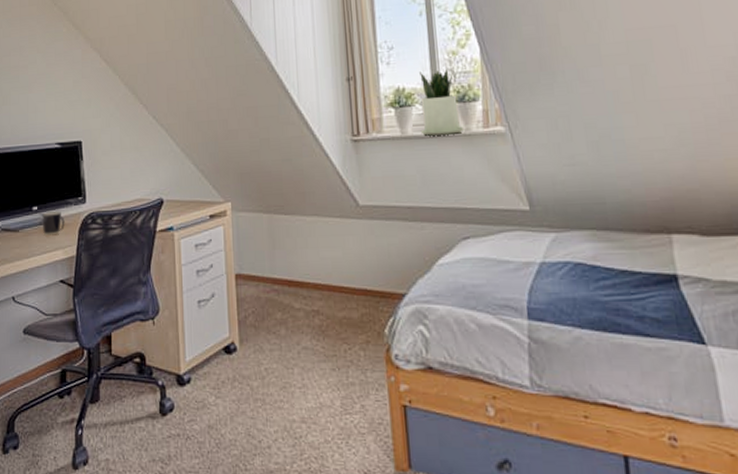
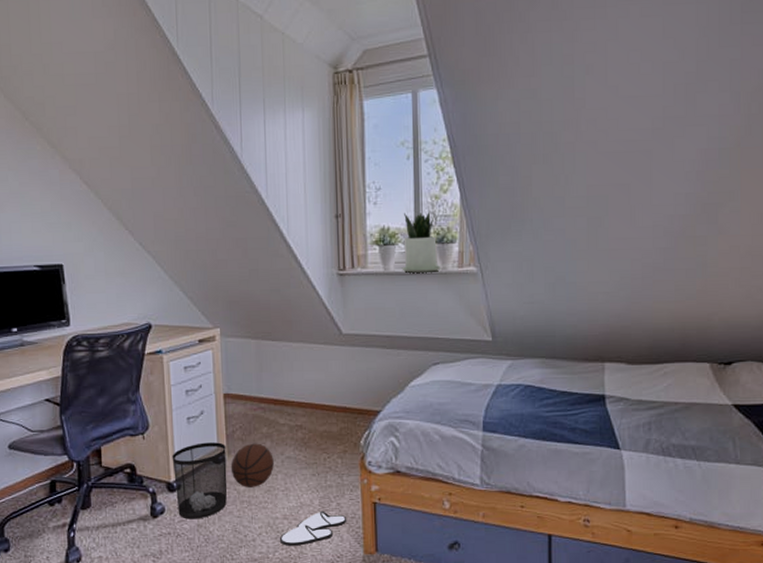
mug: present [42,211,65,236] -> none [22,333,48,357]
waste bin: none [182,329,240,419] -> present [172,442,227,519]
basketball: none [243,331,290,383] -> present [230,443,274,487]
slippers: none [297,414,373,457] -> present [279,511,346,546]

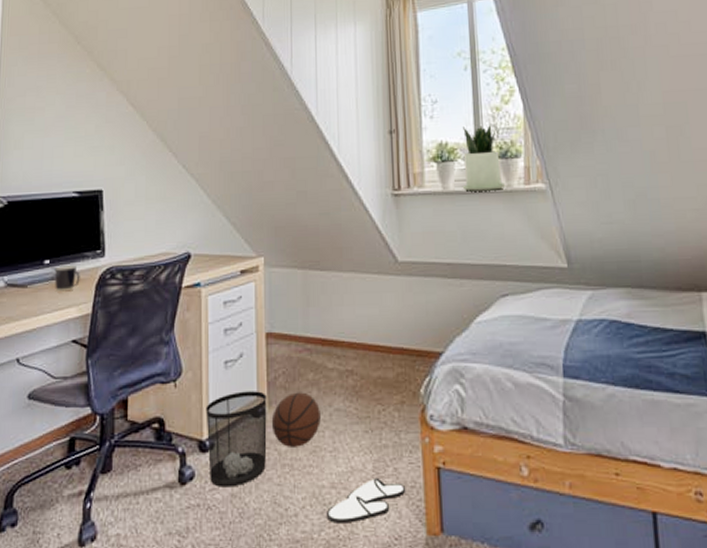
mug: none [22,333,48,357] -> present [54,265,80,292]

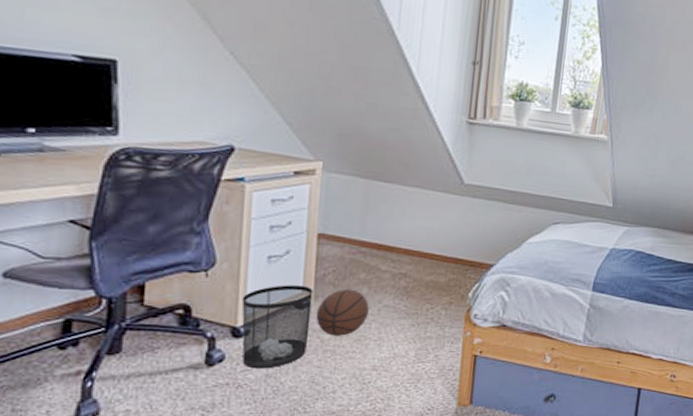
mug: present [54,265,80,292] -> none [42,137,82,167]
slippers: present [326,477,405,524] -> none [364,362,443,398]
planter: present [462,124,506,192] -> none [535,72,575,135]

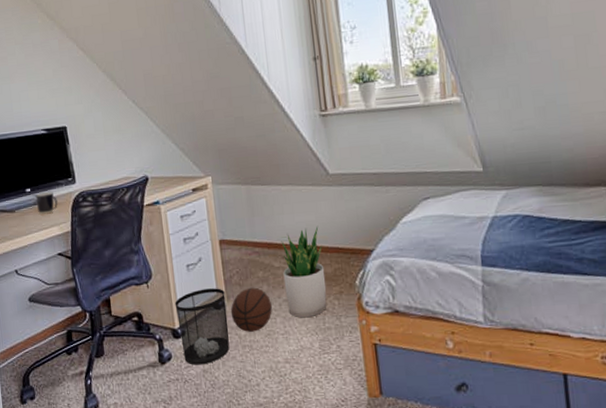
mug: none [42,137,82,167] -> present [35,192,58,215]
planter: none [387,233,441,326] -> present [281,225,327,318]

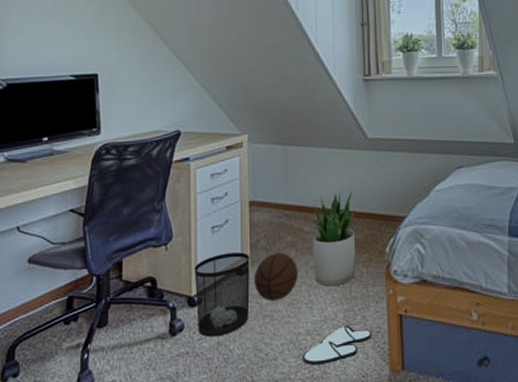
mug: present [35,192,58,215] -> none [52,142,77,166]
slippers: none [282,353,348,390] -> present [302,325,371,365]

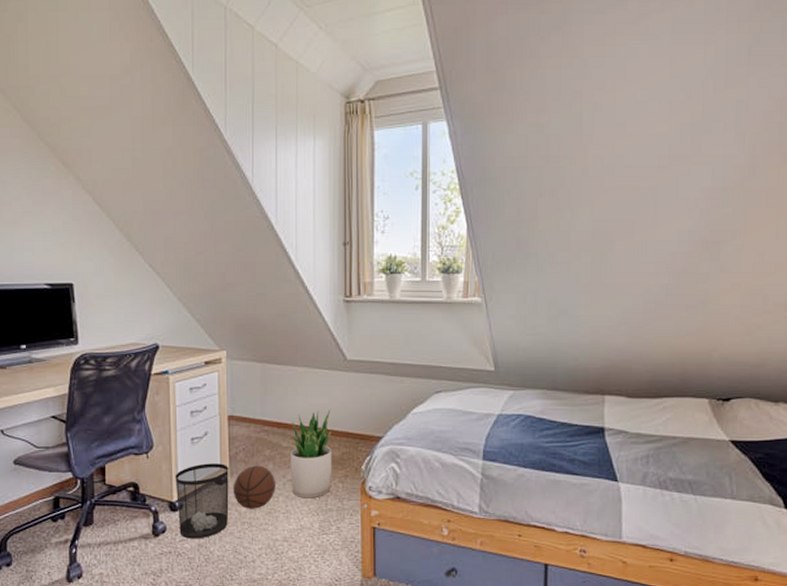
slippers: present [302,325,371,365] -> none [278,534,345,568]

